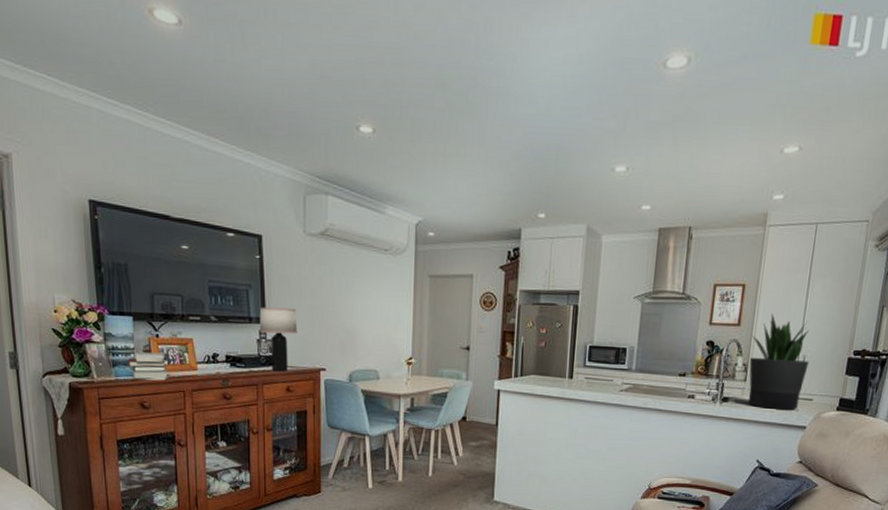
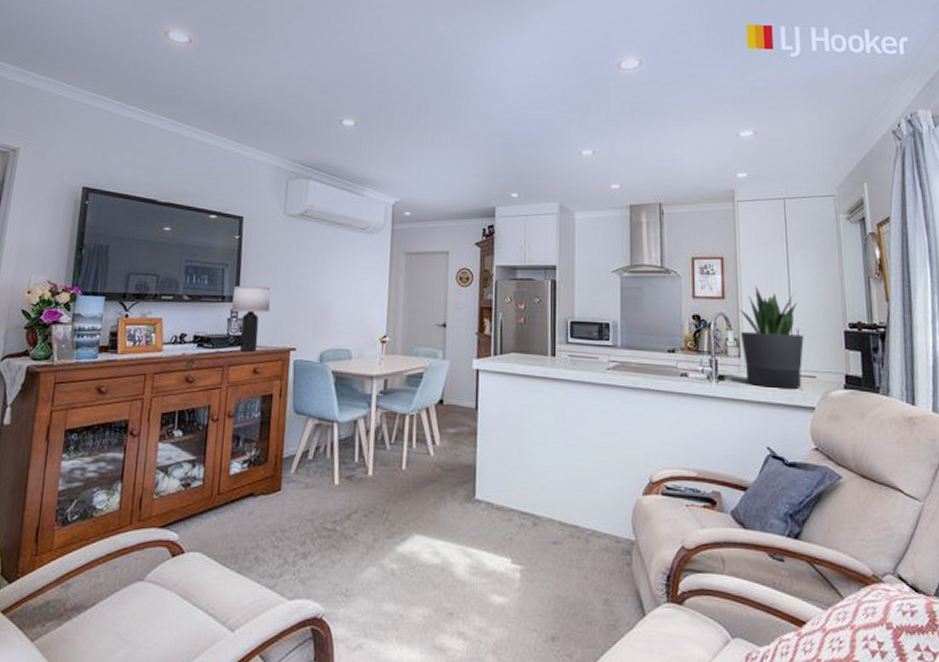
books: present [128,351,172,381] -> none [92,332,135,364]

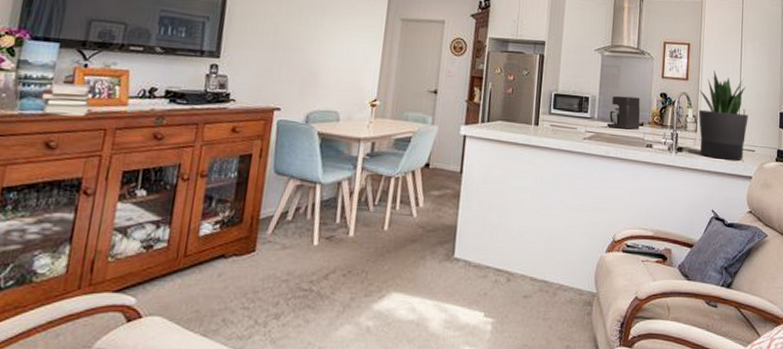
books: none [92,332,135,364] -> present [40,82,94,117]
table lamp: present [231,285,271,353] -> none [211,40,256,111]
coffee maker: none [632,320,671,358] -> present [606,95,641,131]

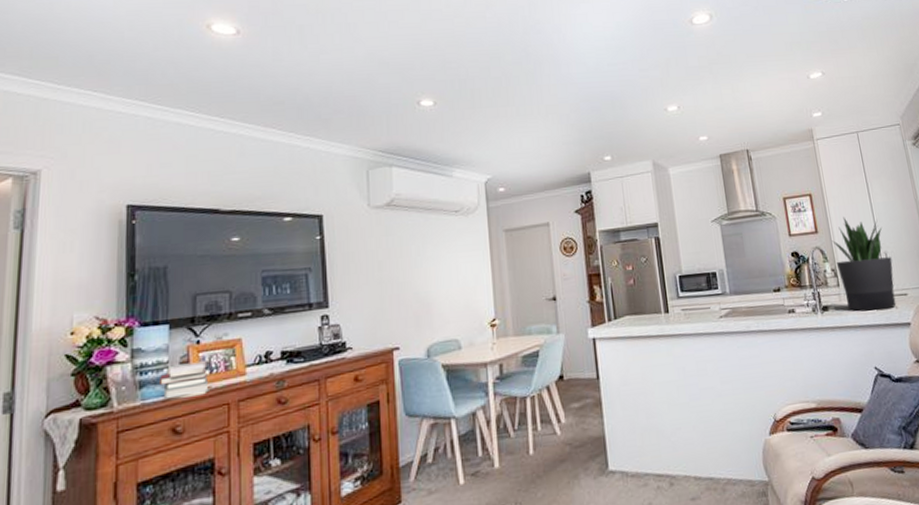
coffee maker: present [606,95,641,131] -> none [740,262,777,301]

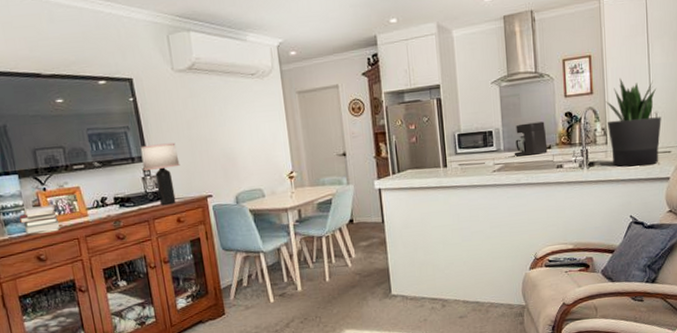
table lamp: none [321,286,365,361] -> present [140,142,180,206]
coffee maker: none [740,262,777,301] -> present [514,121,548,157]

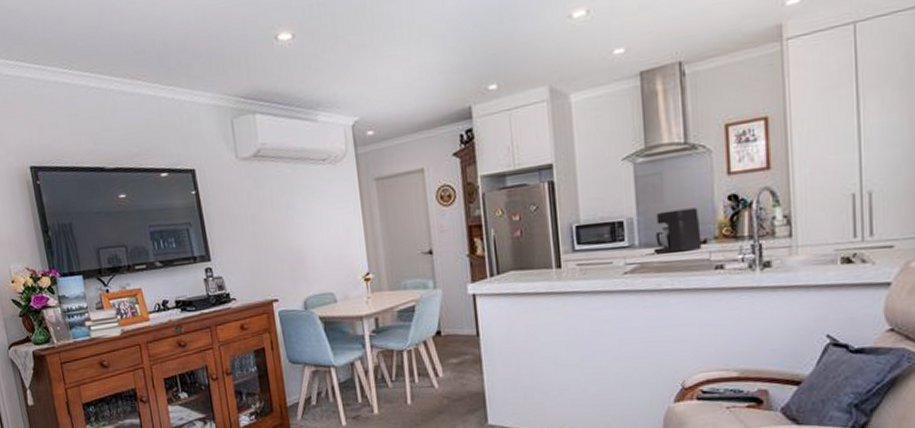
table lamp: present [140,142,180,206] -> none [202,240,244,311]
planter: present [606,78,662,167] -> none [790,146,878,268]

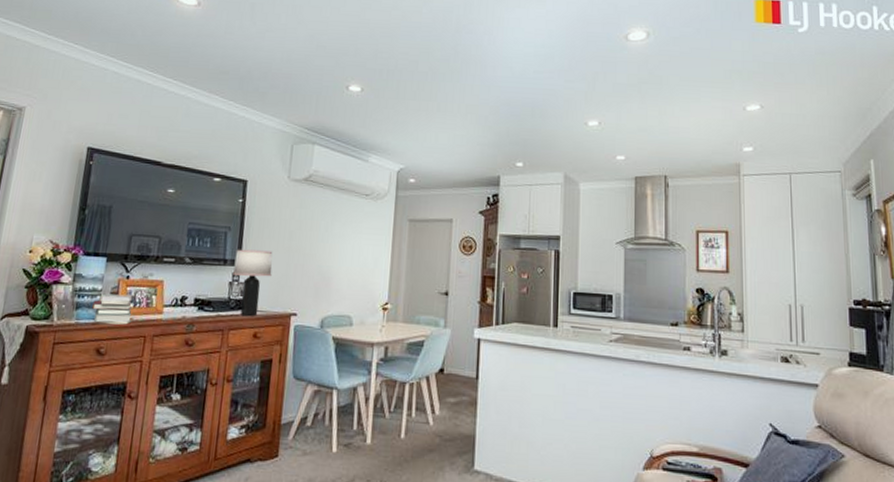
table lamp: none [202,240,244,311] -> present [233,249,273,317]
coffee maker: present [653,207,702,254] -> none [635,292,674,331]

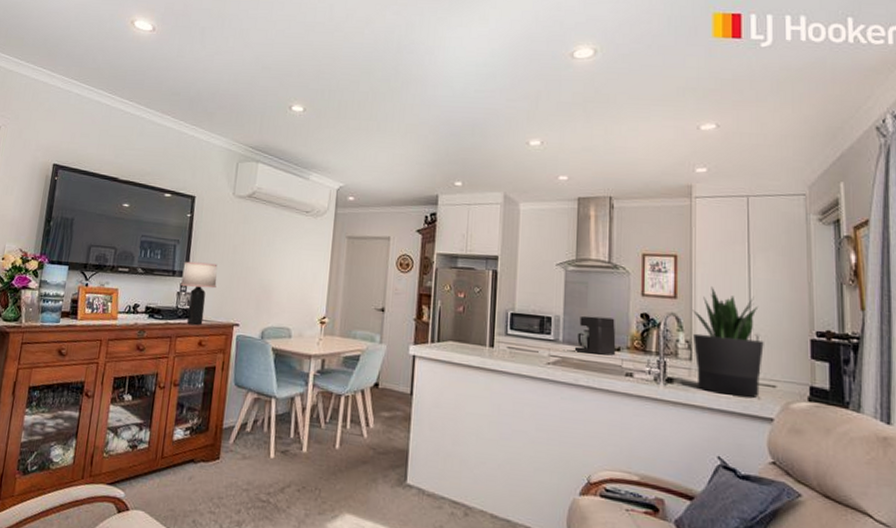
books: present [92,293,136,325] -> none [55,299,93,329]
coffee maker: none [635,292,674,331] -> present [574,315,616,356]
planter: none [743,261,808,366] -> present [692,287,764,399]

